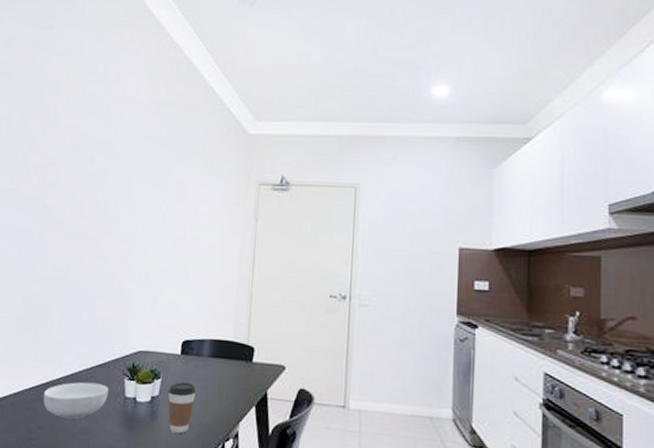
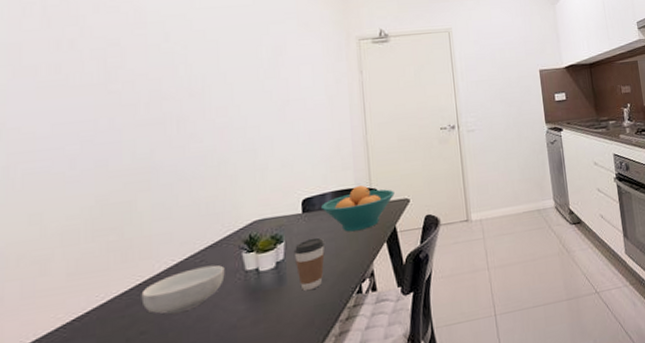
fruit bowl: none [199,340,271,387] -> present [322,185,395,232]

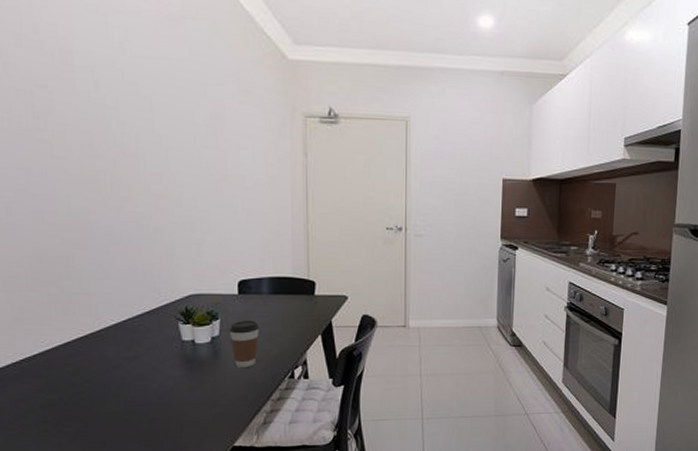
cereal bowl: present [141,265,225,315] -> none [83,330,162,370]
fruit bowl: present [322,185,395,232] -> none [258,276,333,319]

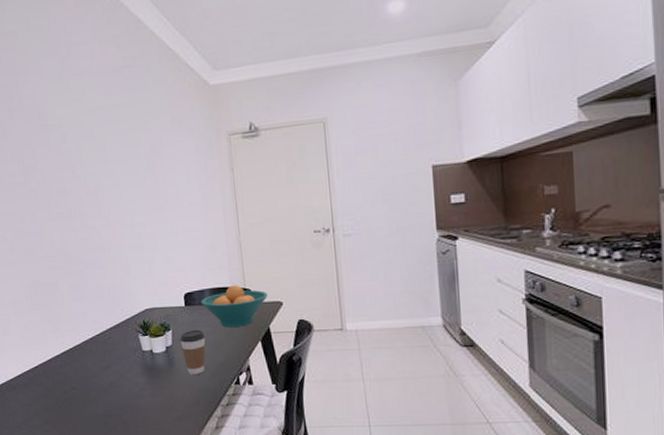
fruit bowl: none [258,276,333,319] -> present [201,285,268,328]

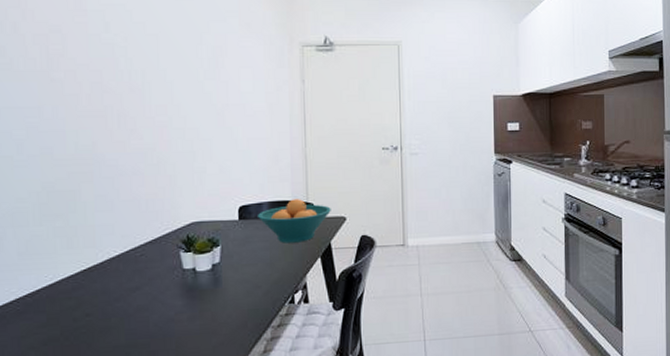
coffee cup: present [179,329,206,374] -> none [229,245,259,294]

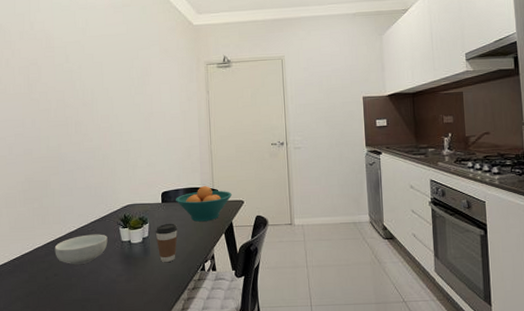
cereal bowl: none [86,260,164,302] -> present [54,234,108,265]
coffee cup: none [229,245,259,294] -> present [155,223,178,262]

